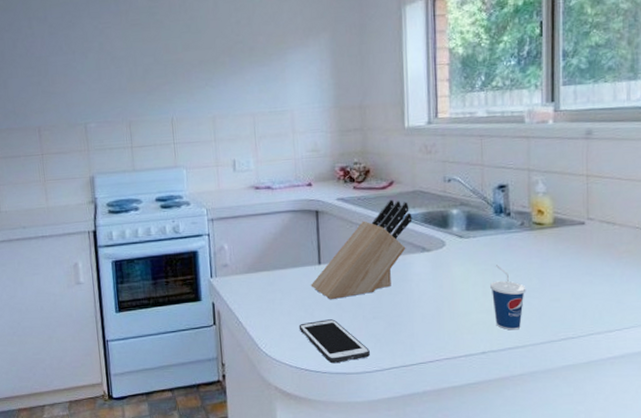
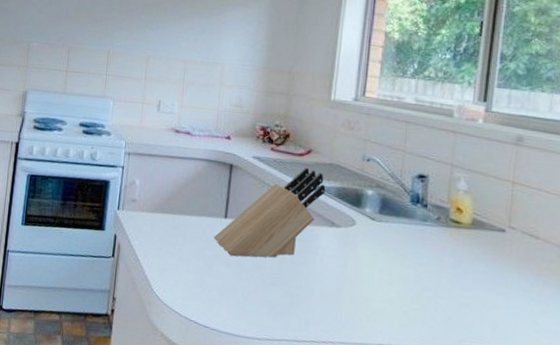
cell phone: present [298,319,370,364] -> none [194,274,263,324]
cup: present [490,265,526,330] -> none [397,255,435,329]

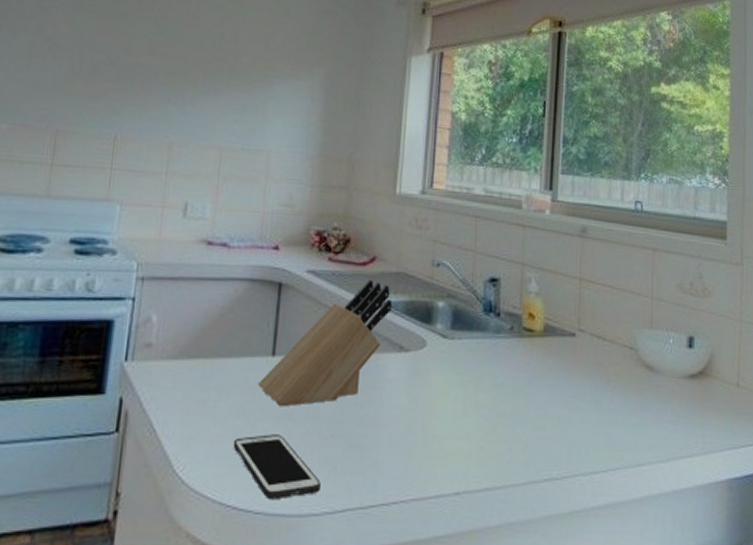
cell phone: none [194,274,263,324] -> present [233,434,321,500]

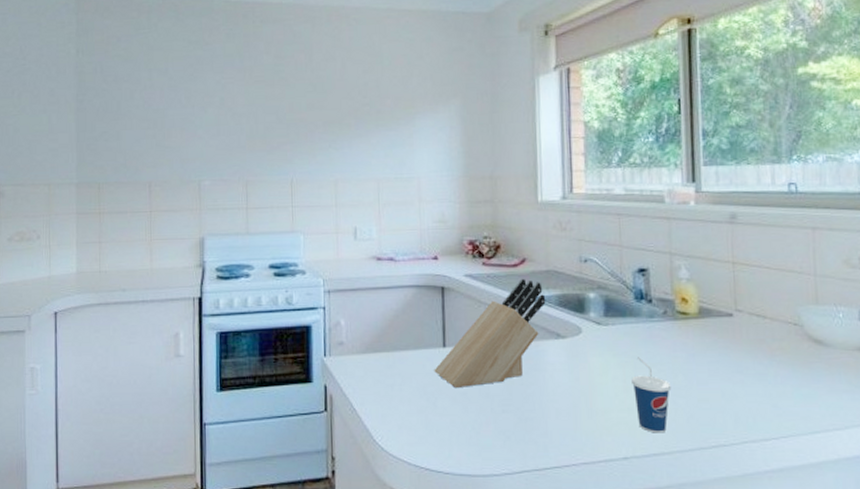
cell phone: present [233,434,321,500] -> none [419,411,498,463]
cup: none [472,377,511,465] -> present [632,357,672,433]

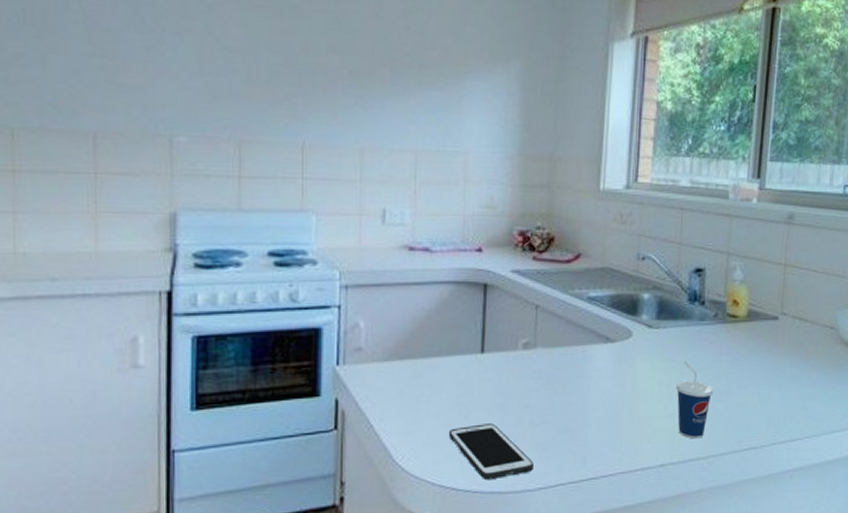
cell phone: none [419,411,498,463] -> present [448,423,533,481]
knife block: present [434,278,546,389] -> none [468,276,598,399]

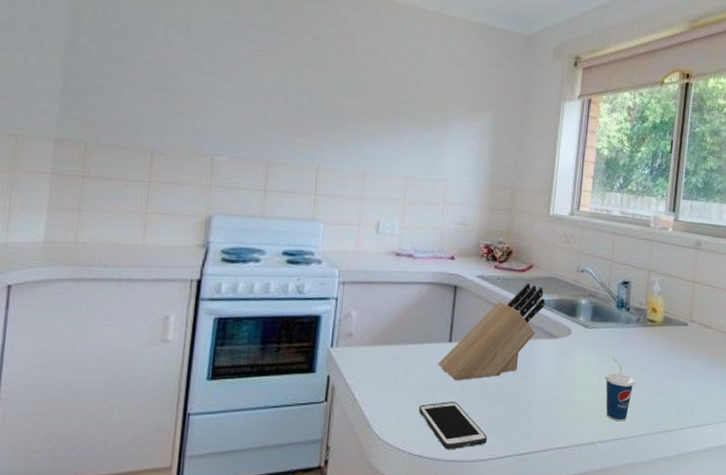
knife block: none [468,276,598,399] -> present [437,282,545,381]

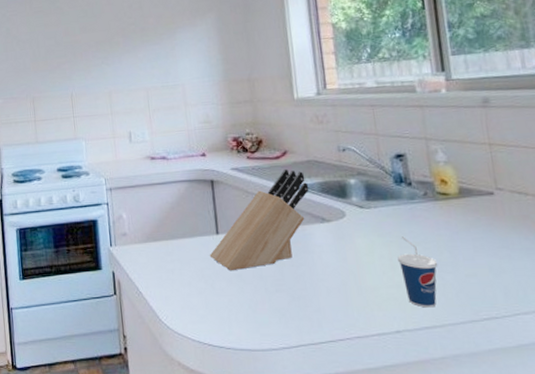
cell phone: present [418,402,487,450] -> none [199,291,275,339]

